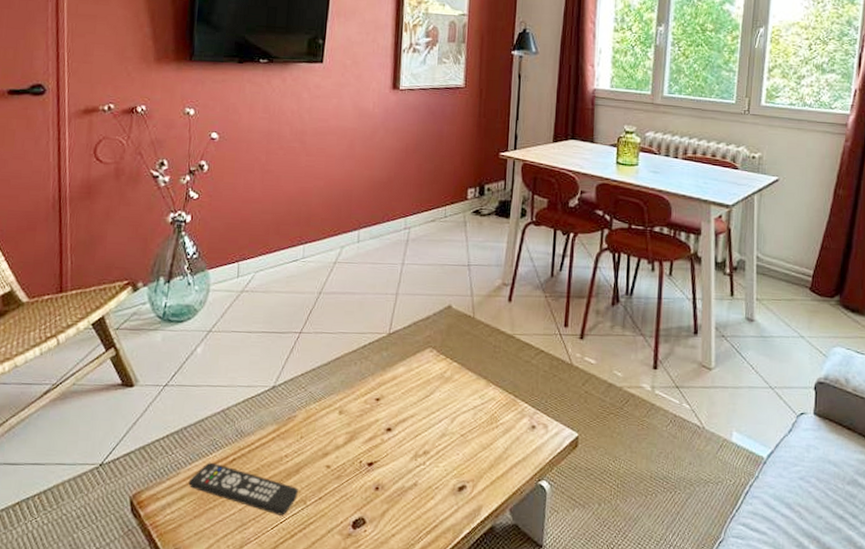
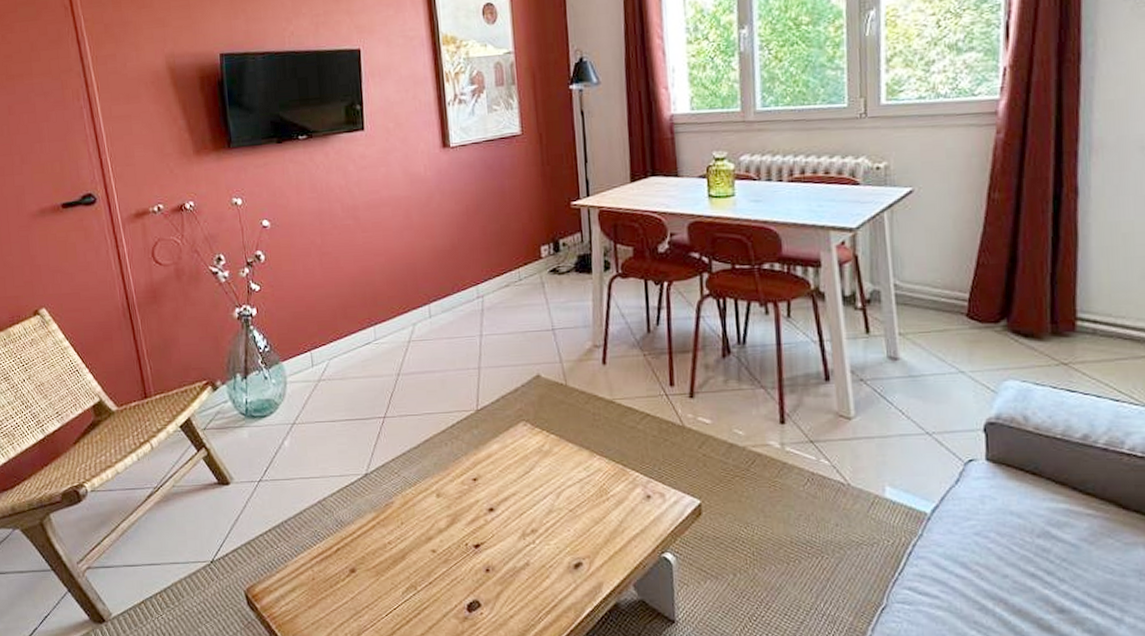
remote control: present [188,462,298,516] -> none [297,553,407,602]

